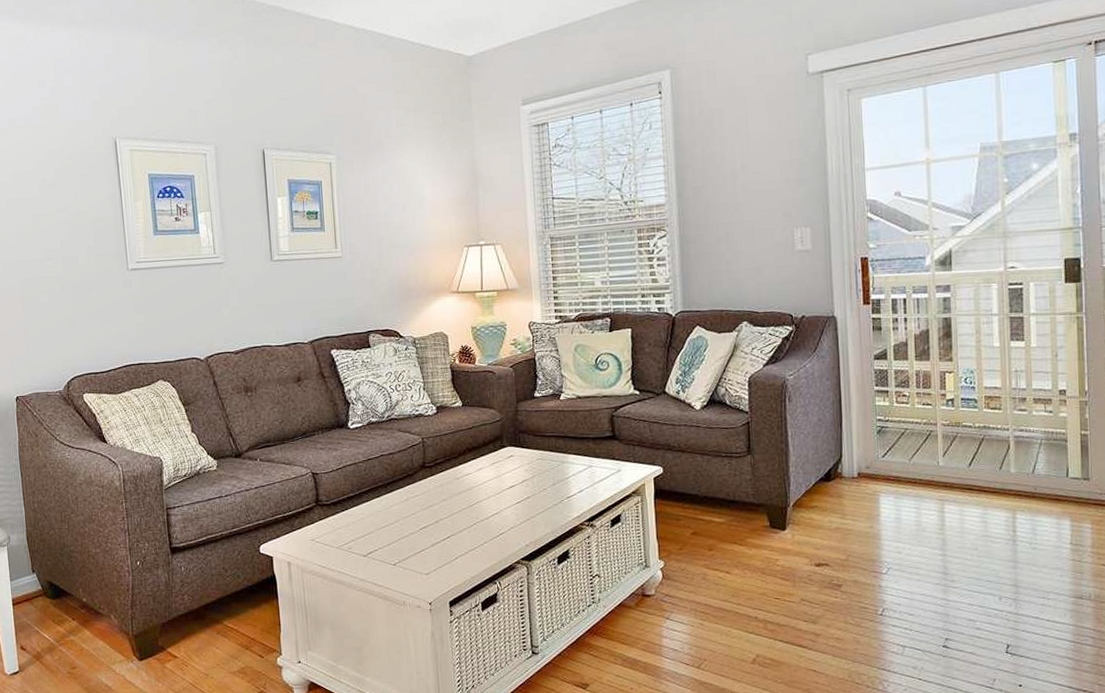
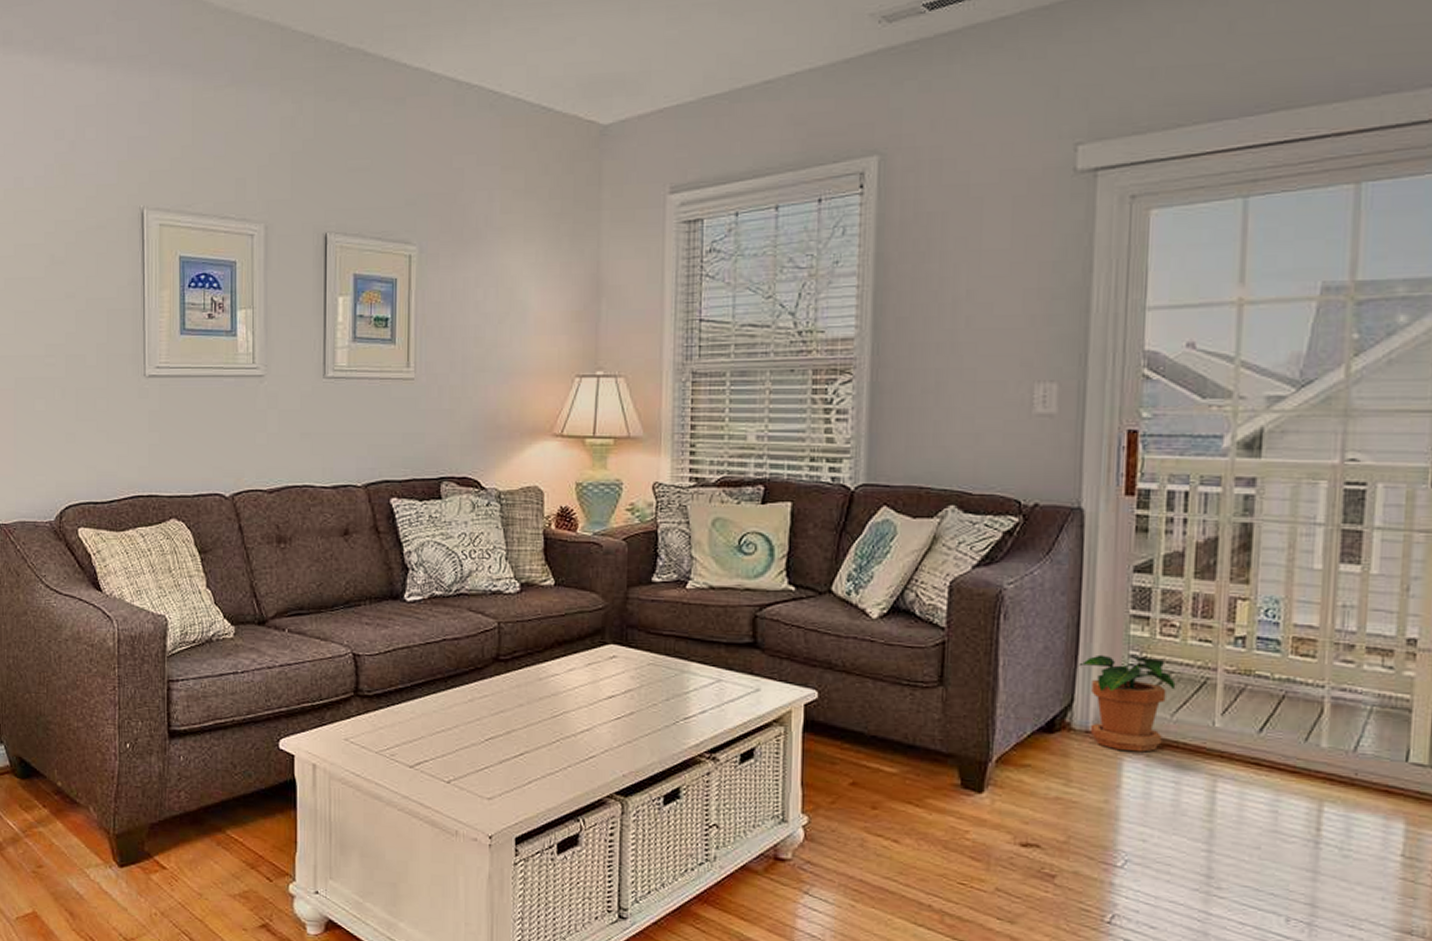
potted plant: none [843,420,911,489] -> present [1078,654,1176,752]

